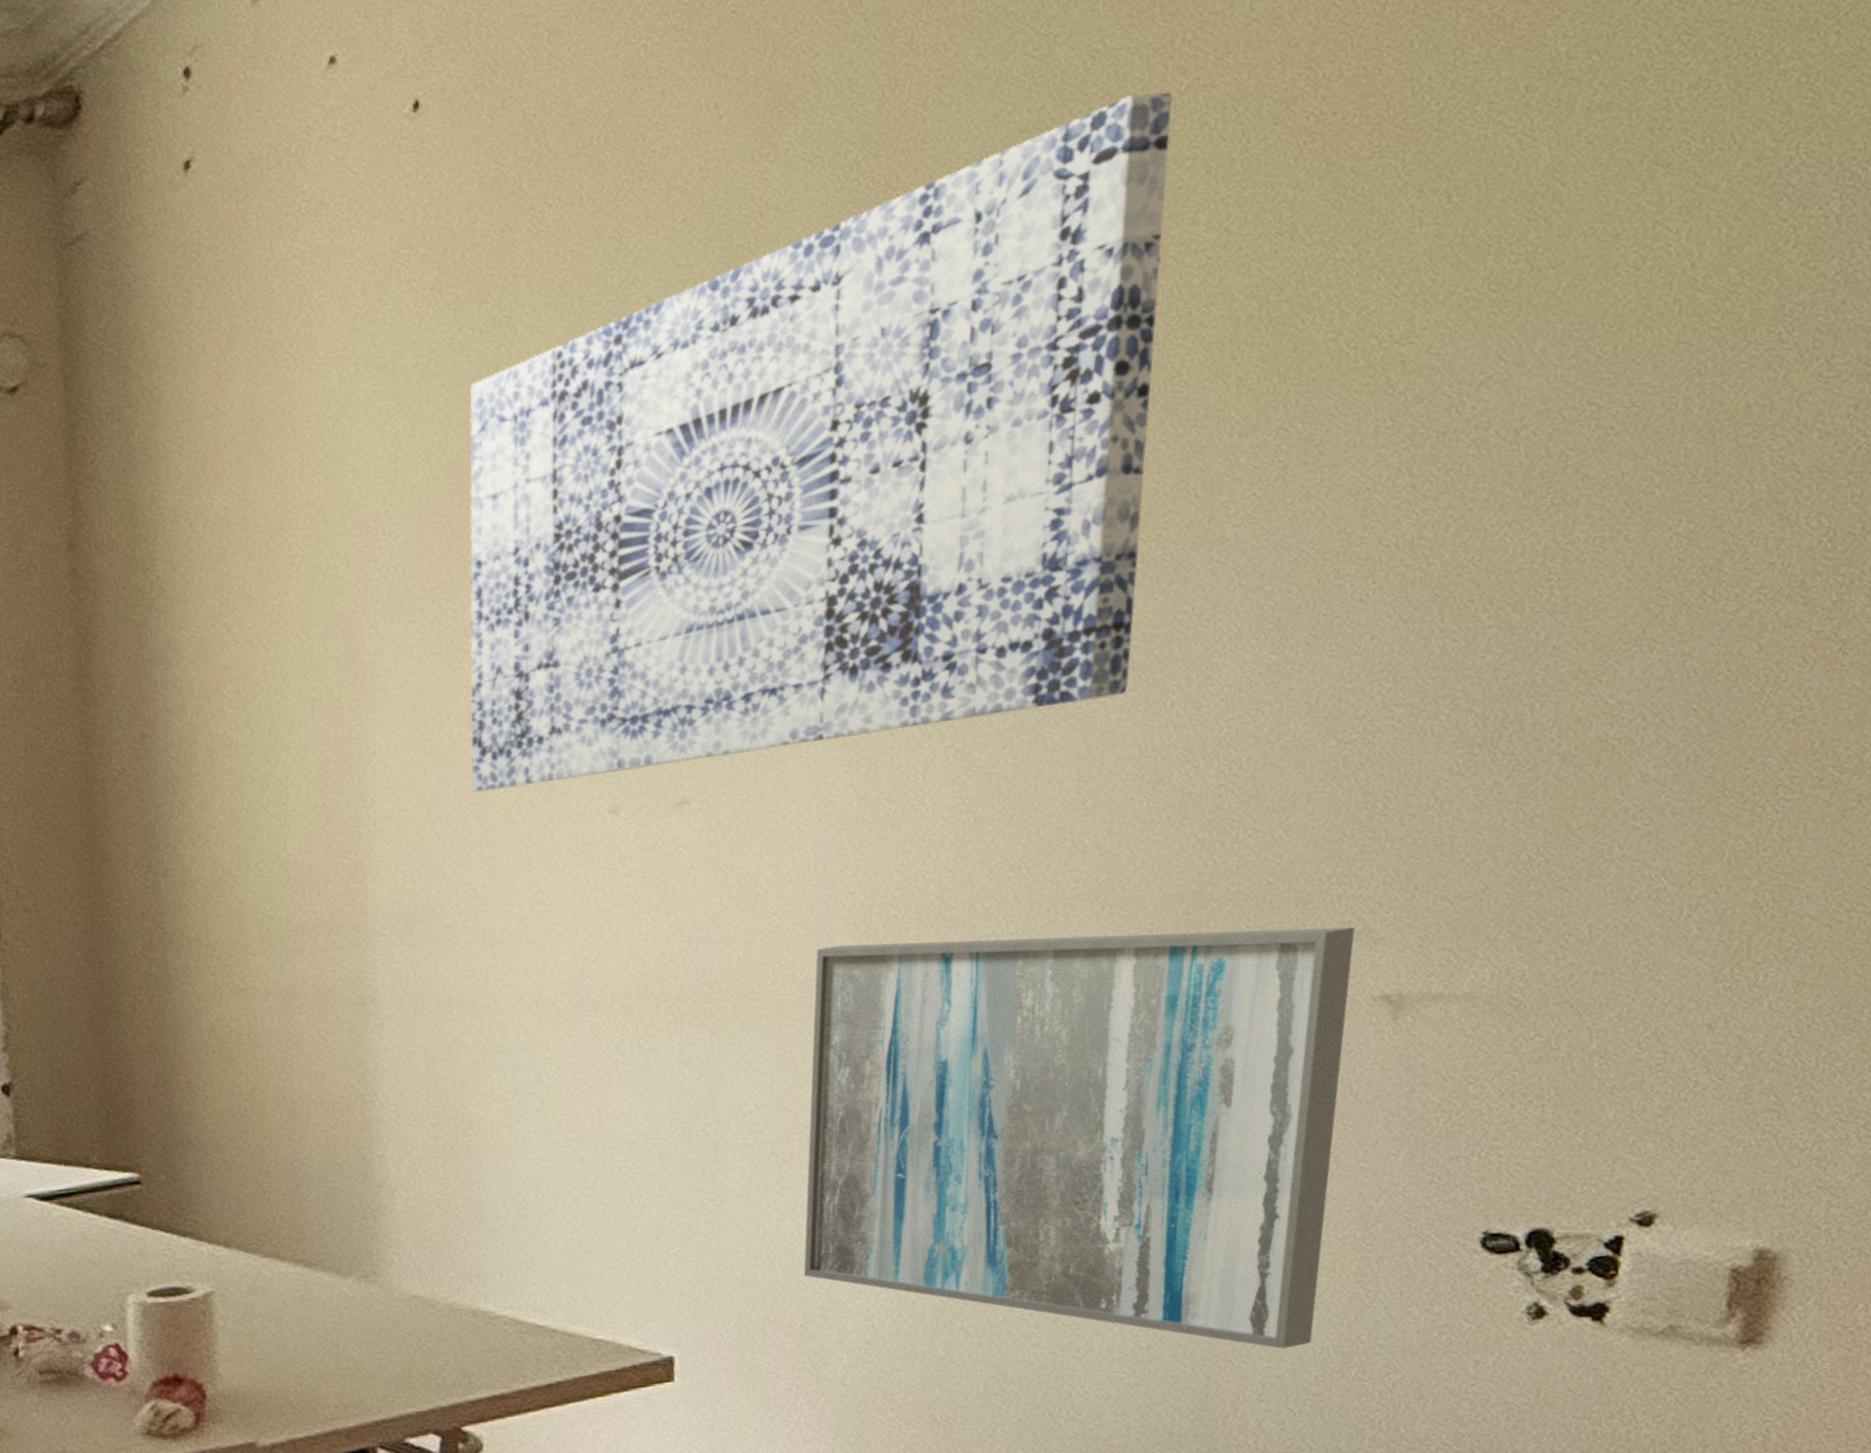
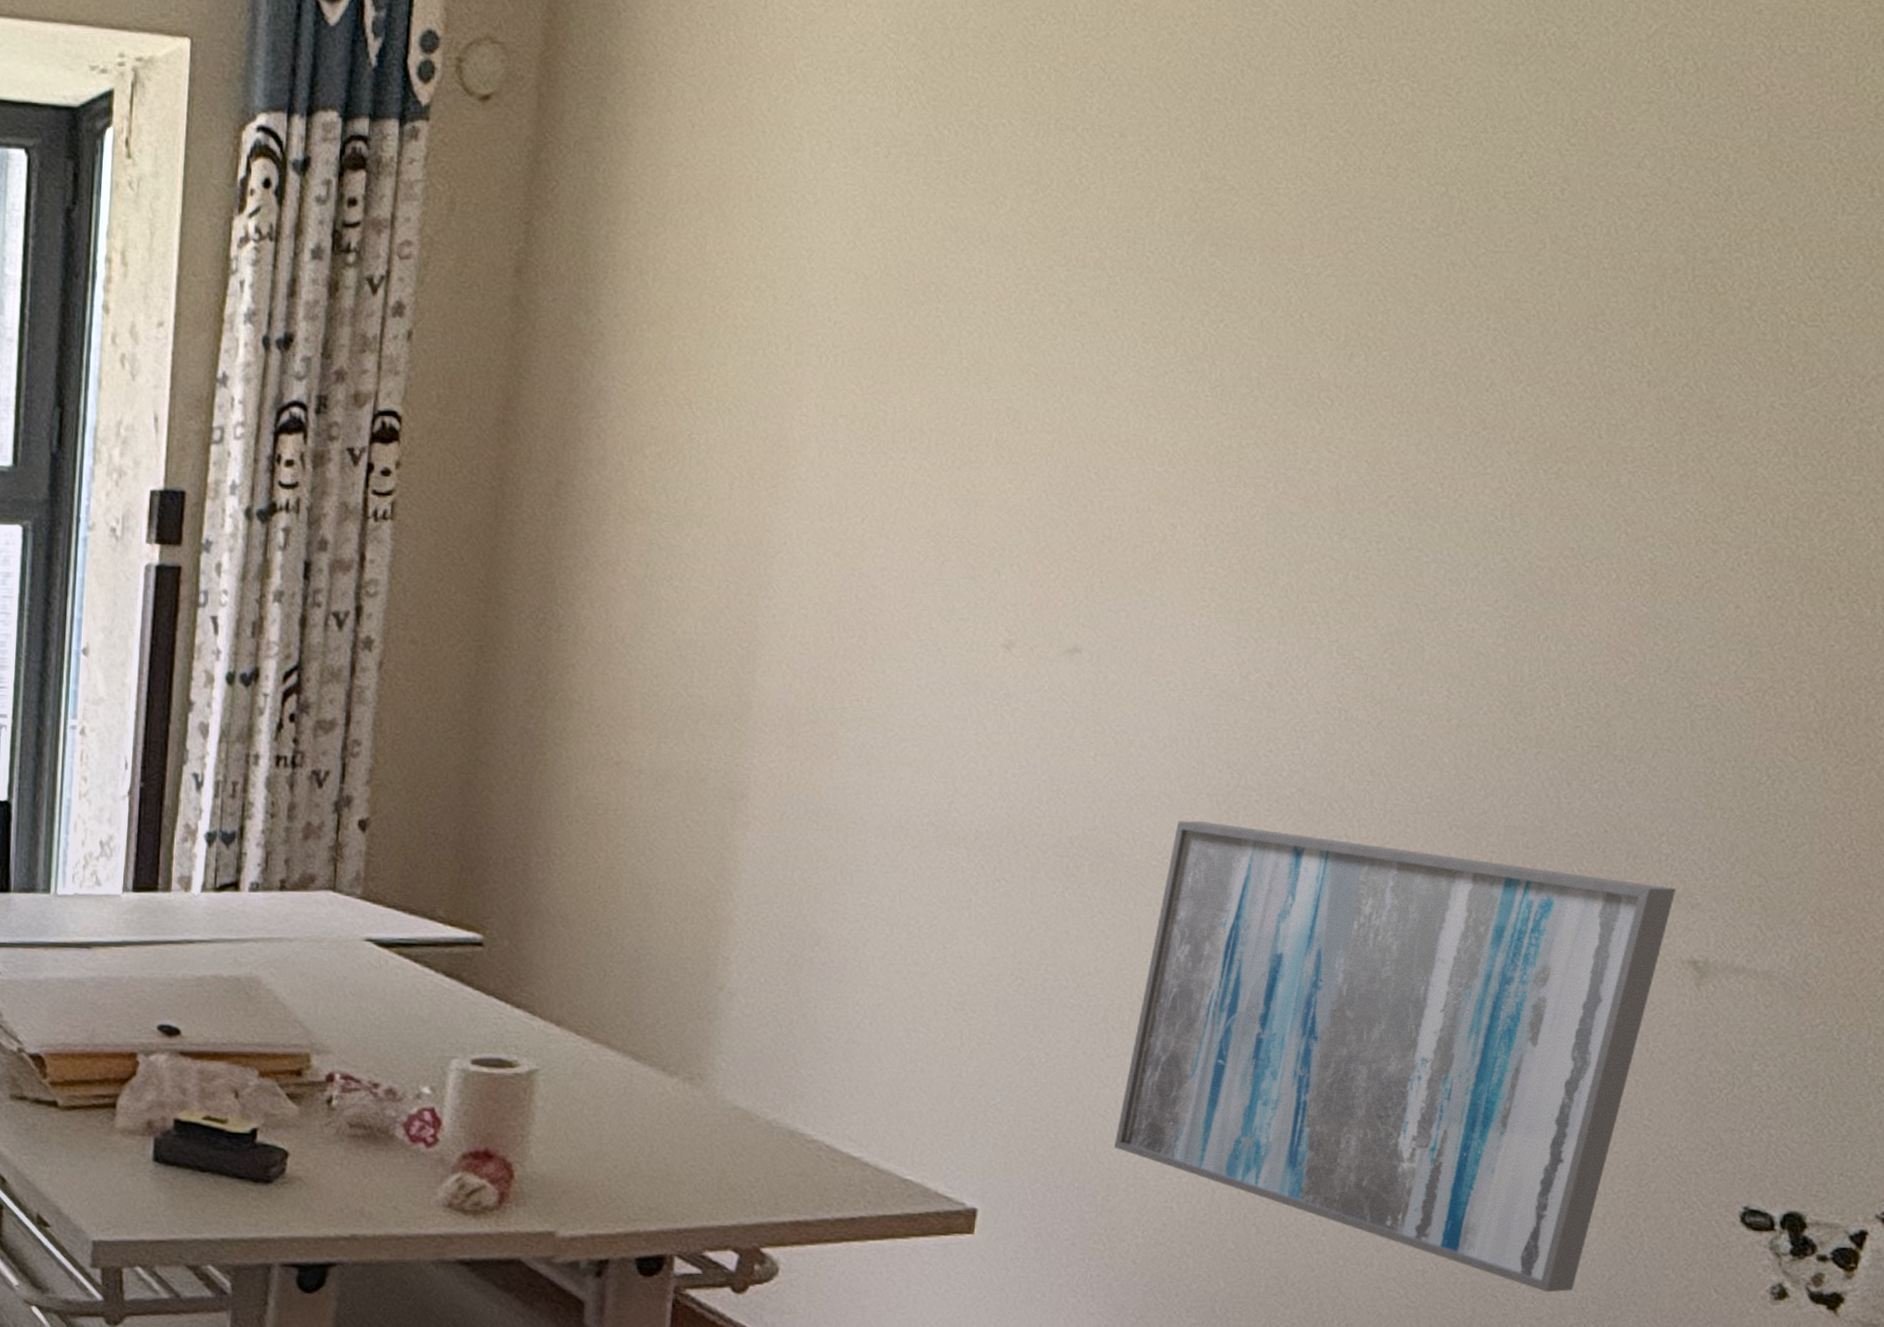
wall art: present [469,92,1173,793] -> none [873,27,1640,620]

